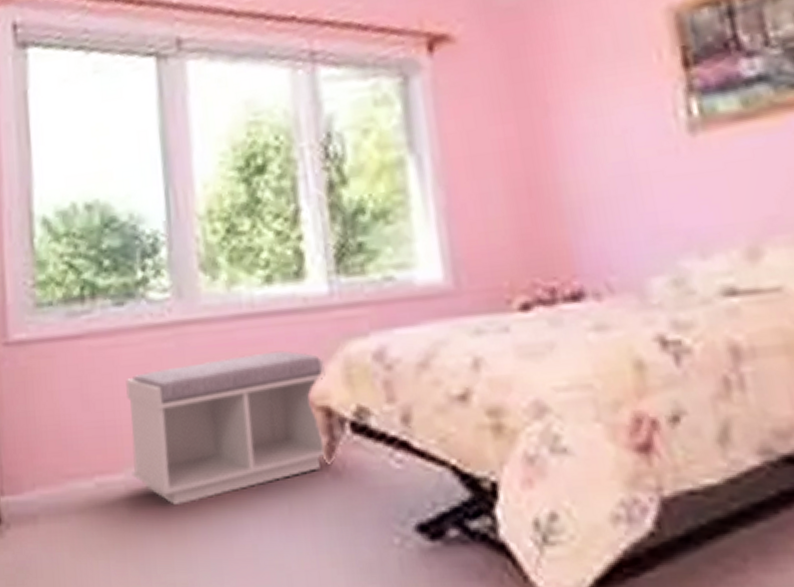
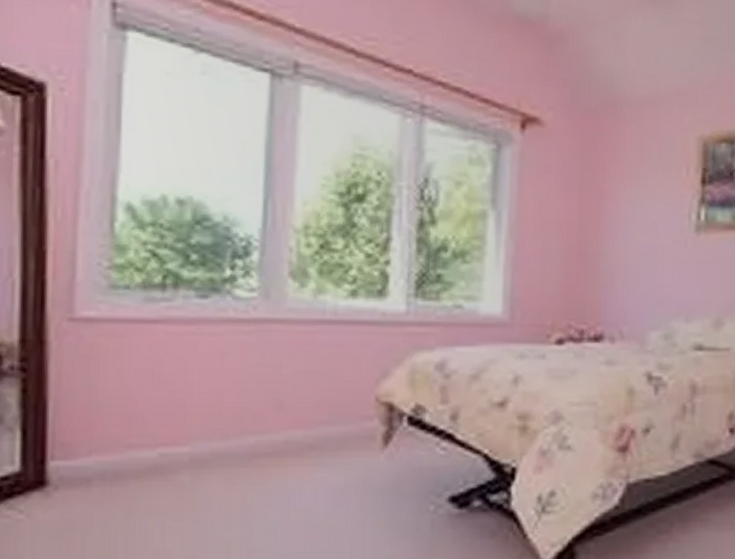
bench: present [126,350,325,505] -> none [198,354,394,475]

